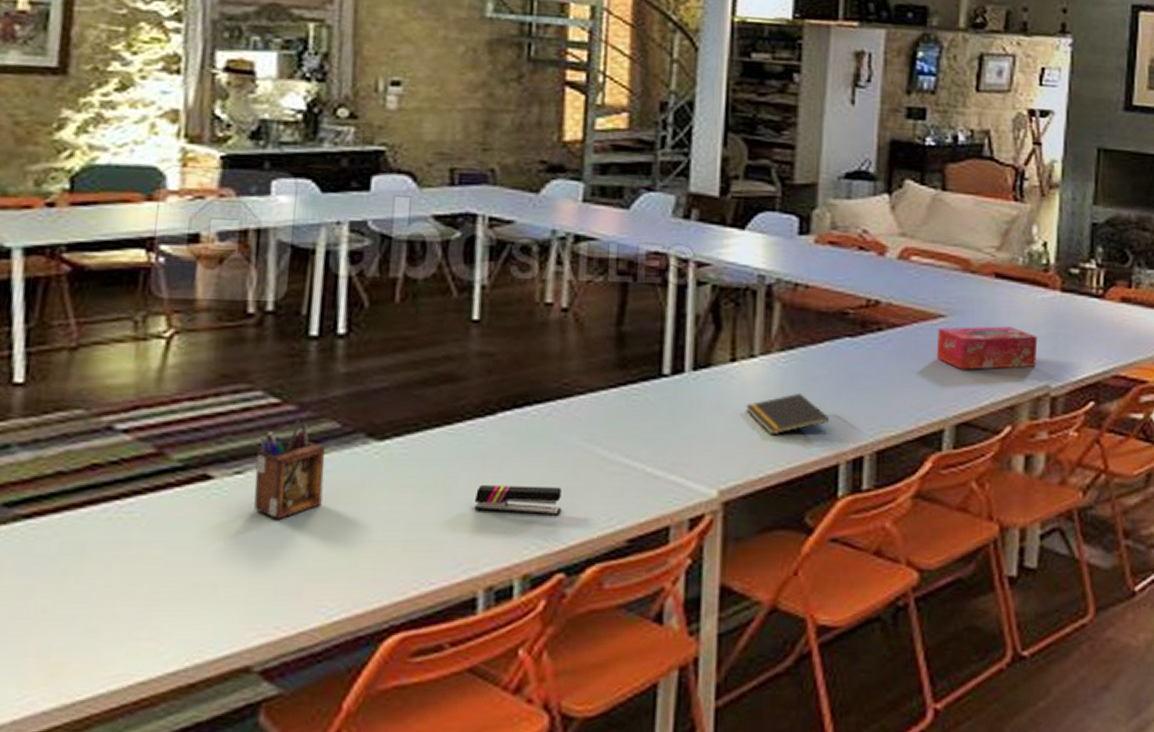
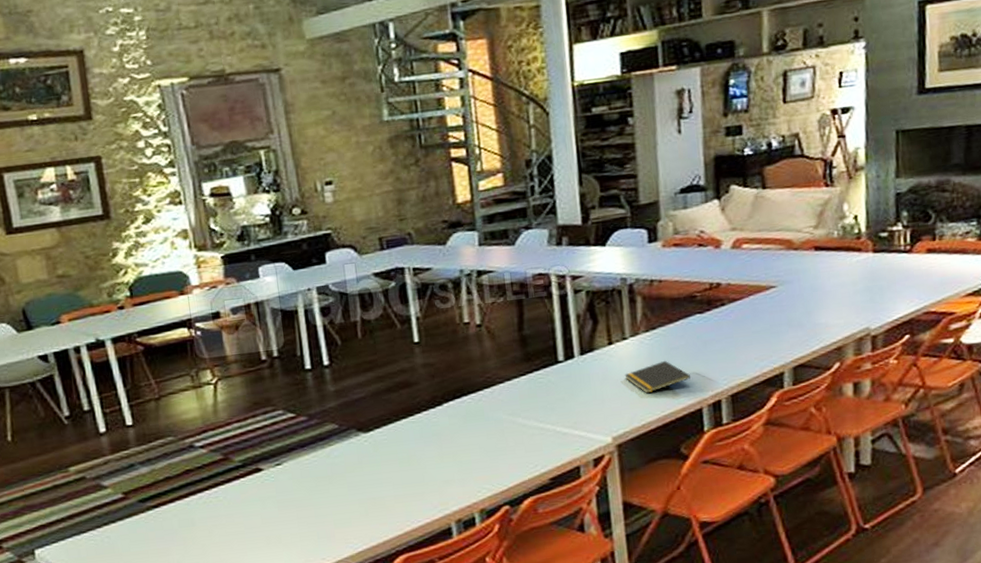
desk organizer: present [254,418,325,519] -> none [287,425,336,491]
stapler: present [474,485,562,517] -> none [437,448,500,471]
tissue box: present [936,326,1038,370] -> none [770,286,857,326]

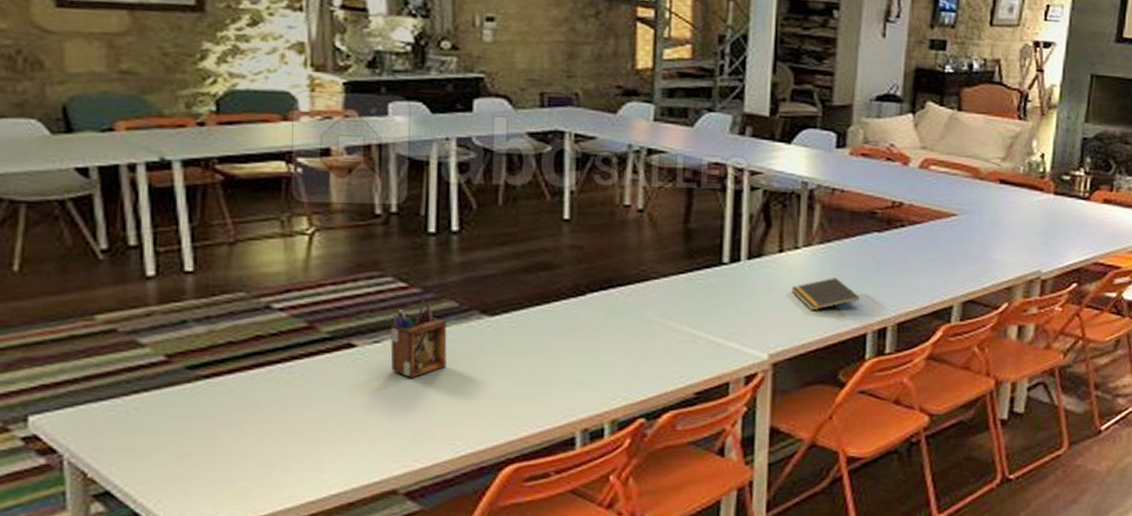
desk organizer: none [287,425,336,491] -> present [390,299,447,378]

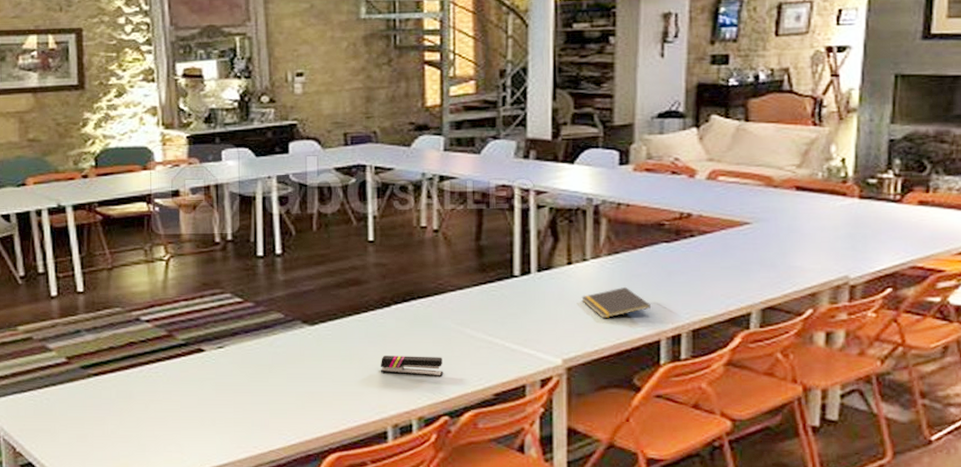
desk organizer: present [390,299,447,378] -> none [231,311,276,378]
stapler: none [570,351,642,375] -> present [380,356,444,378]

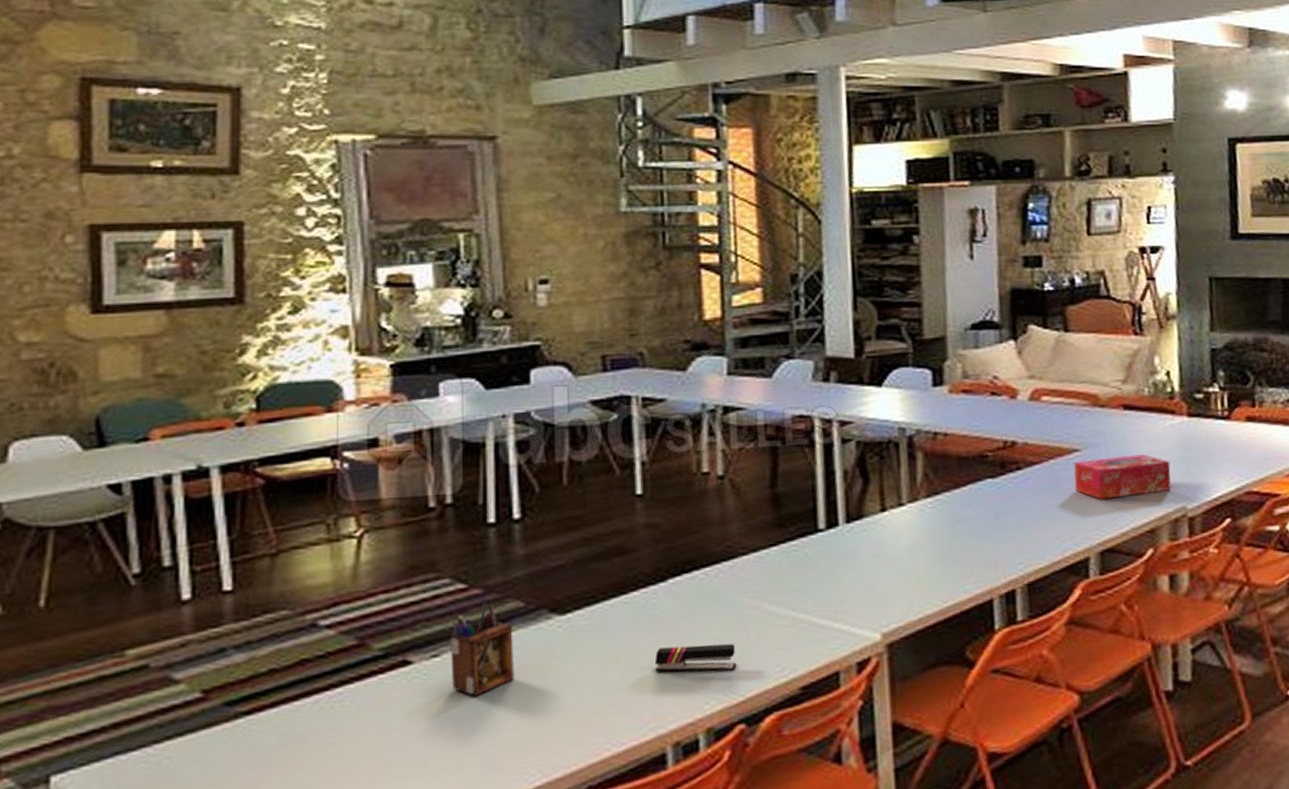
desk organizer: none [231,311,276,378] -> present [450,601,514,696]
notepad: present [581,286,651,319] -> none [899,535,979,578]
tissue box: none [743,229,837,266] -> present [1073,454,1171,500]

